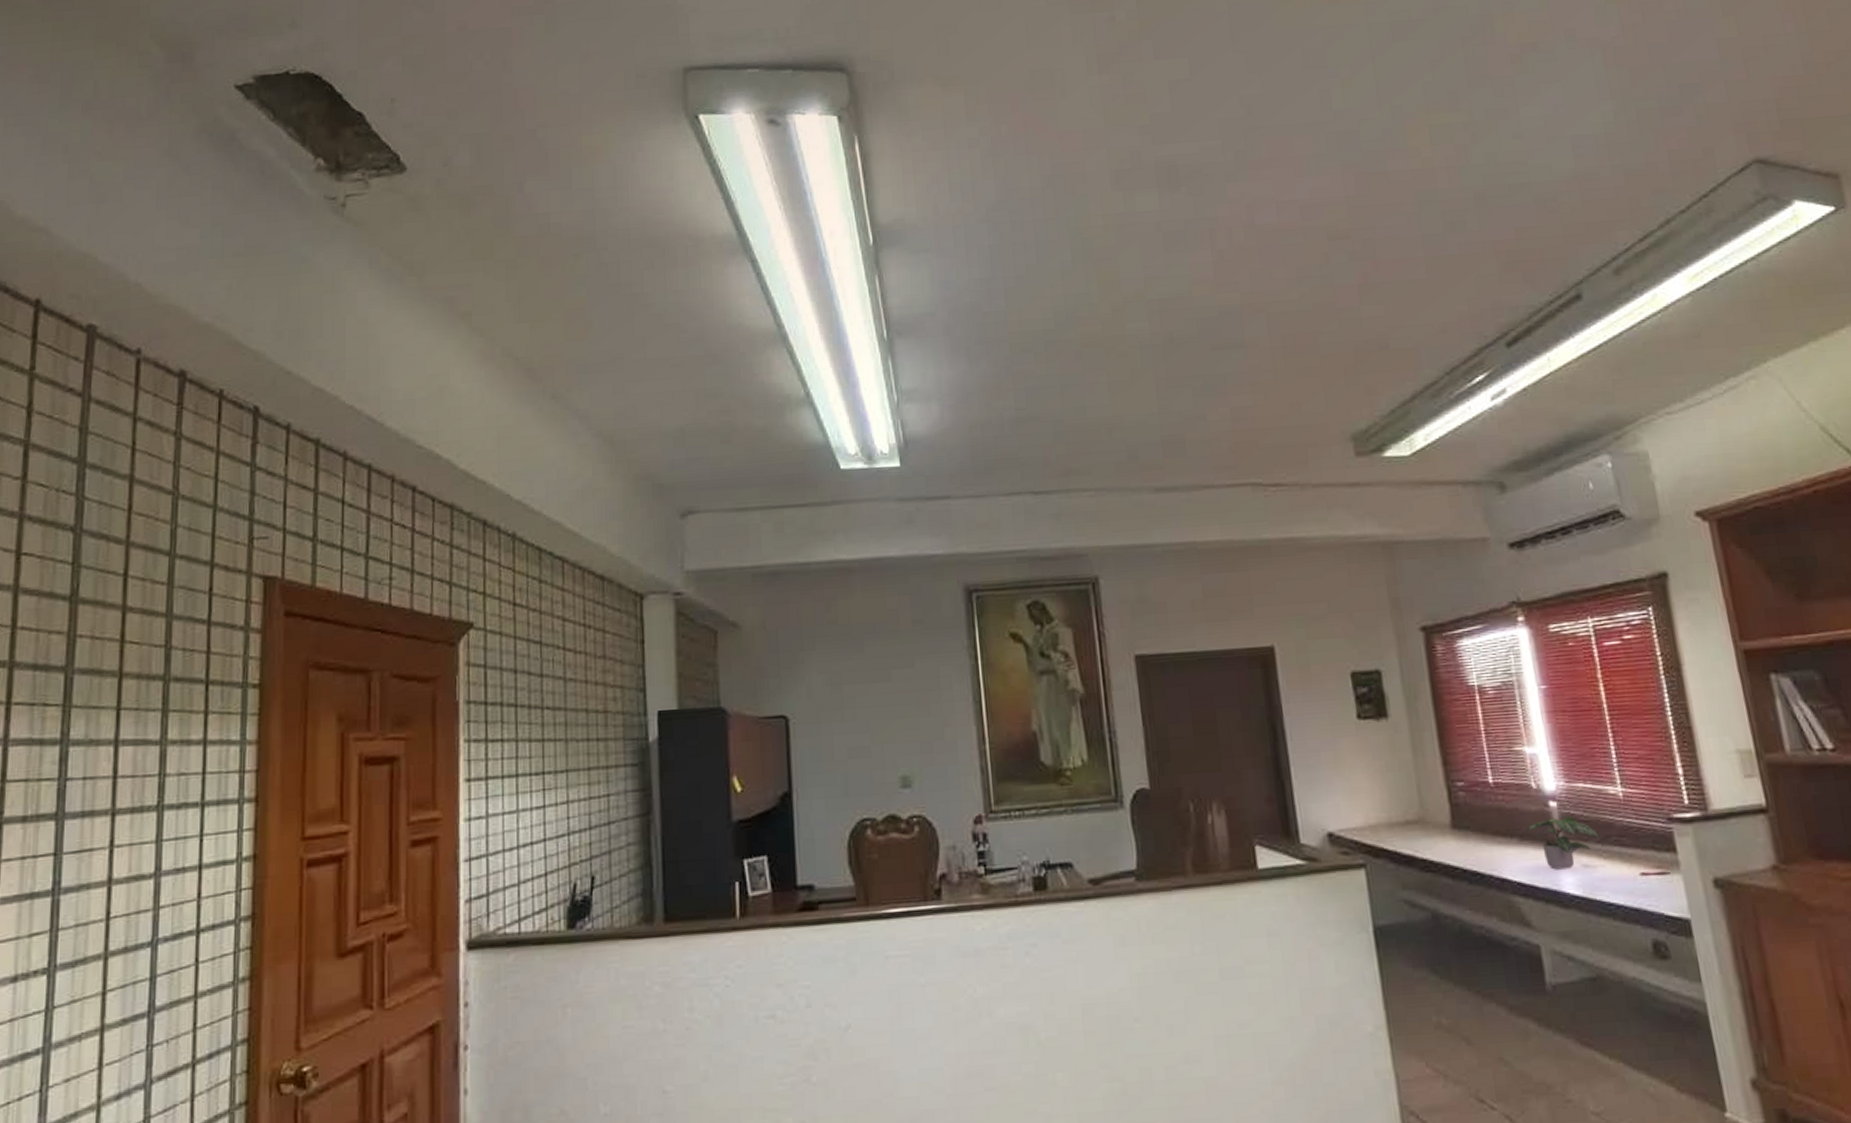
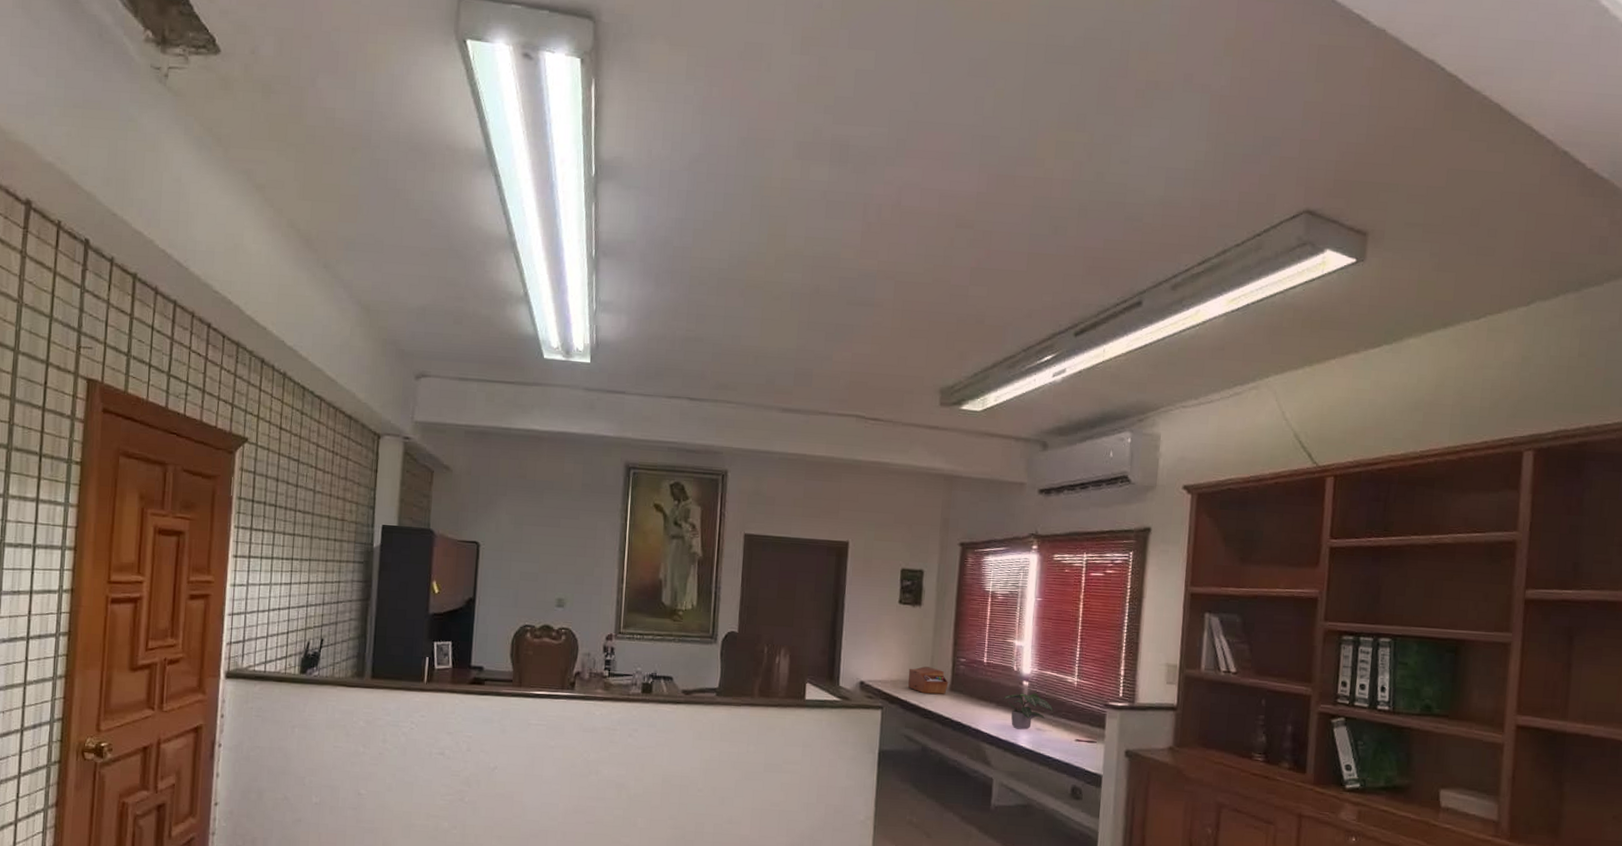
sewing box: none [1389,799,1449,837] -> present [908,666,949,694]

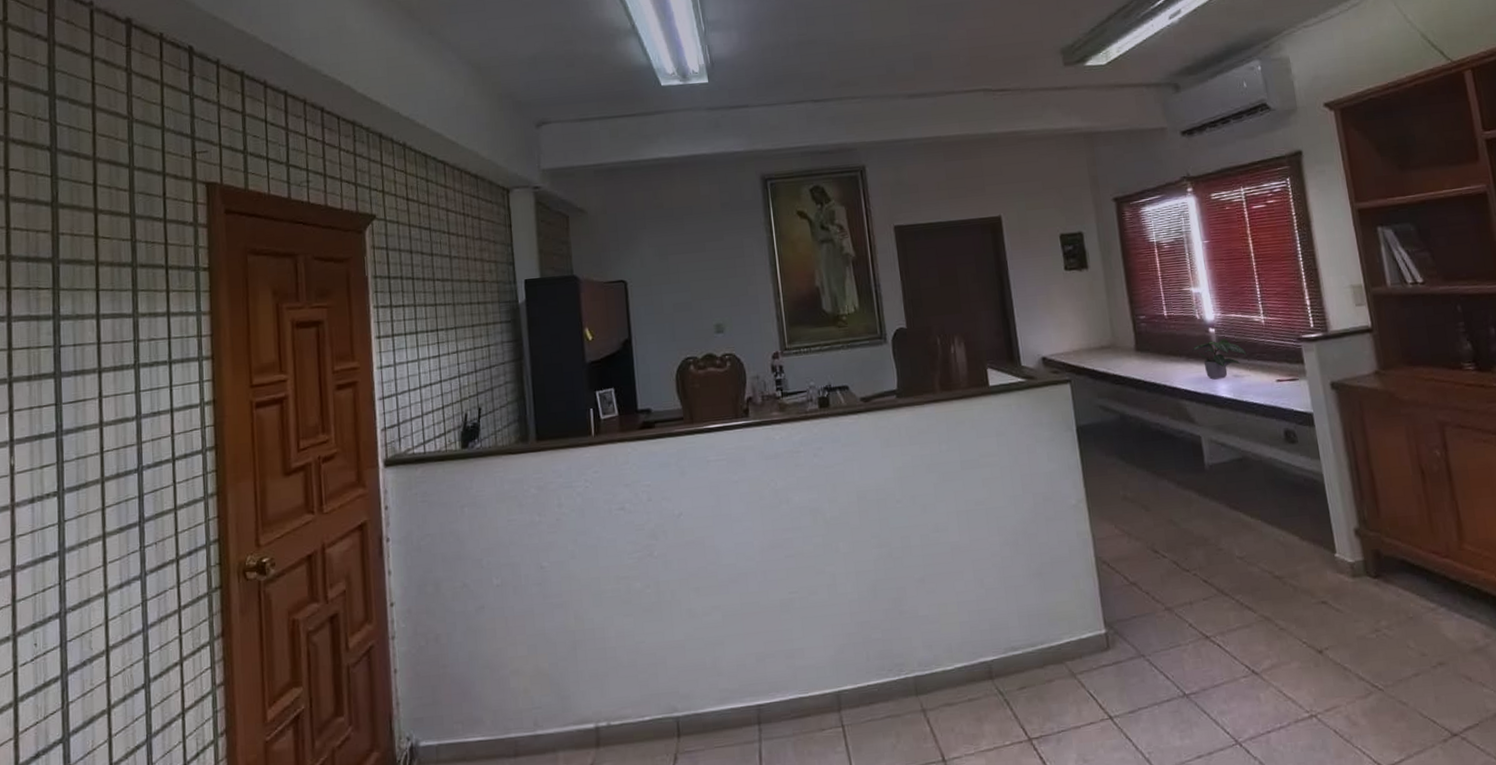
sewing box: present [908,666,949,694] -> none [1089,330,1133,359]

